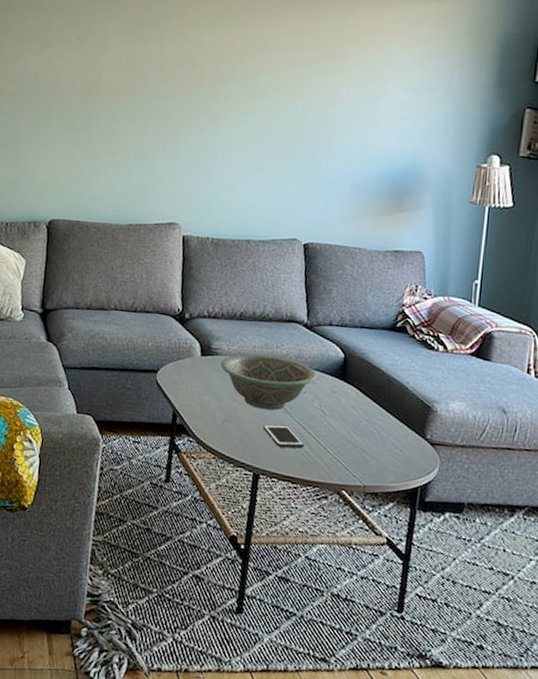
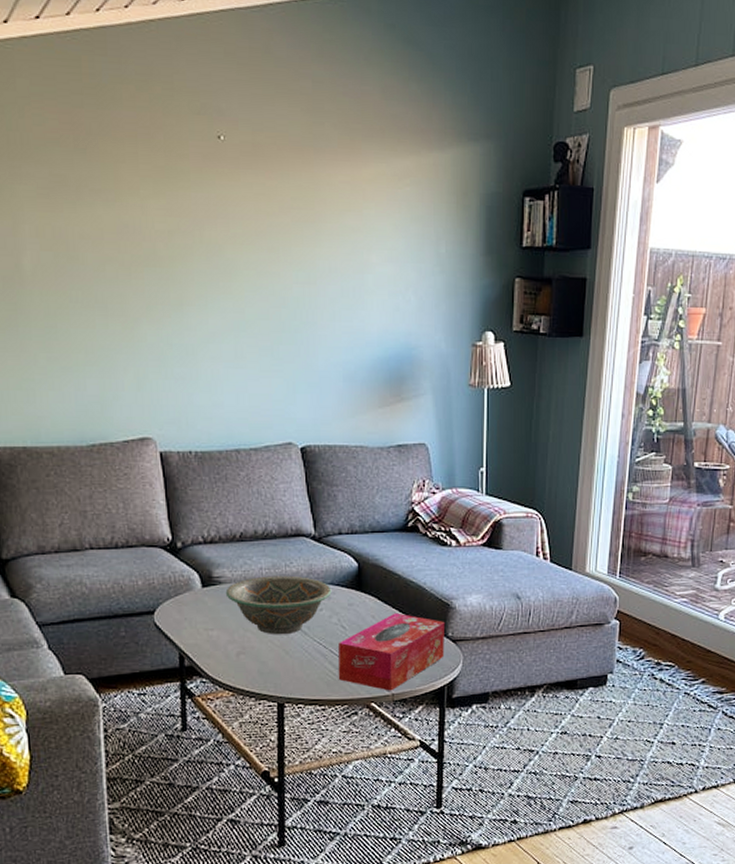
cell phone: present [263,424,305,449] -> none [281,647,328,671]
tissue box: none [313,406,424,483] -> present [338,612,444,691]

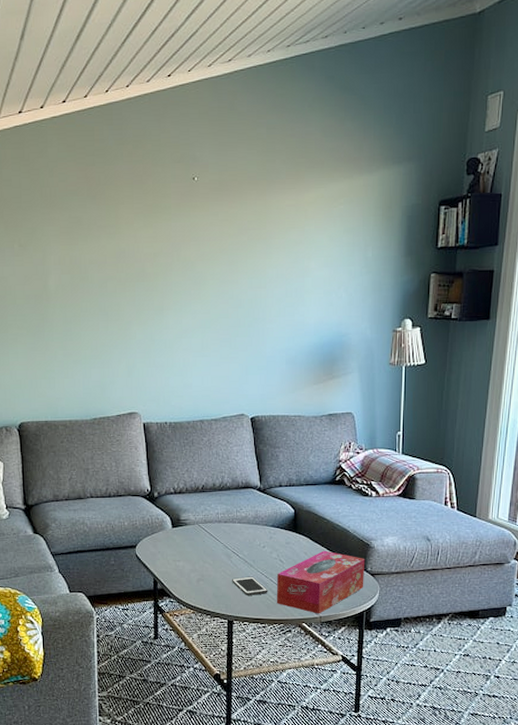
decorative bowl: present [225,575,332,635] -> none [190,519,273,566]
cell phone: none [281,647,328,671] -> present [232,576,268,595]

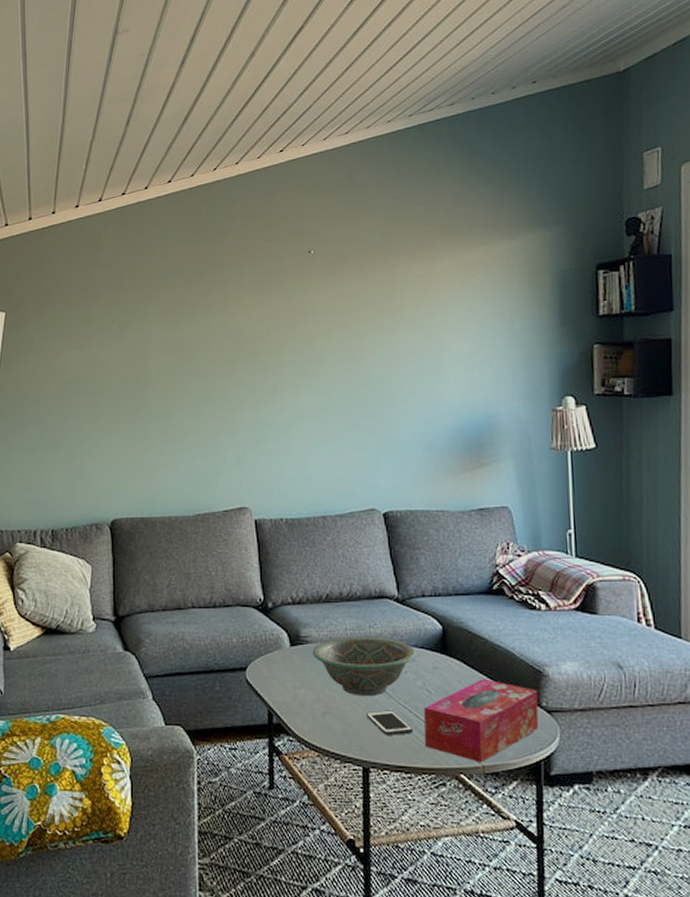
decorative bowl: none [190,519,273,566] -> present [312,636,416,697]

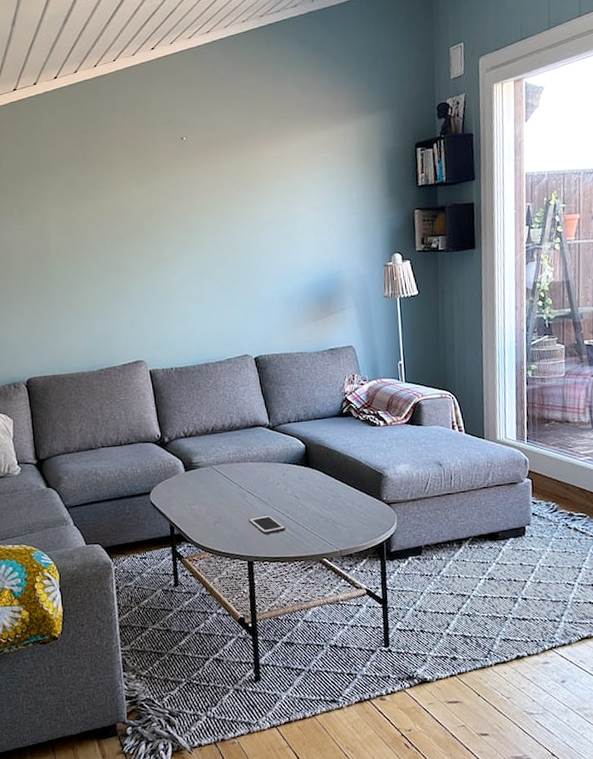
decorative bowl: present [312,636,416,697] -> none [203,458,286,506]
tissue box: present [424,678,539,763] -> none [293,483,381,548]

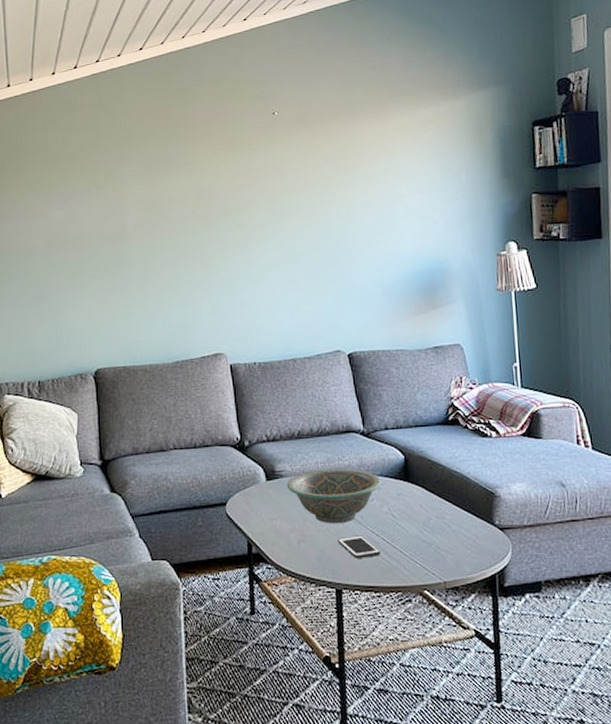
decorative bowl: none [203,458,286,506] -> present [286,468,381,524]

